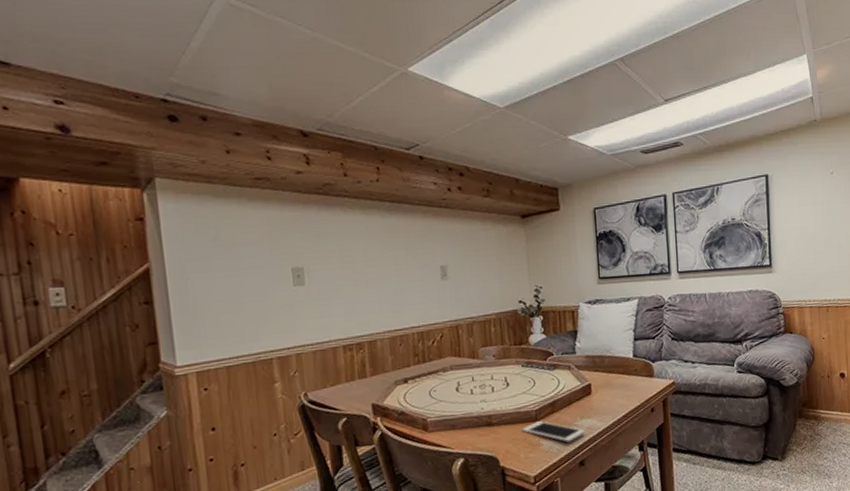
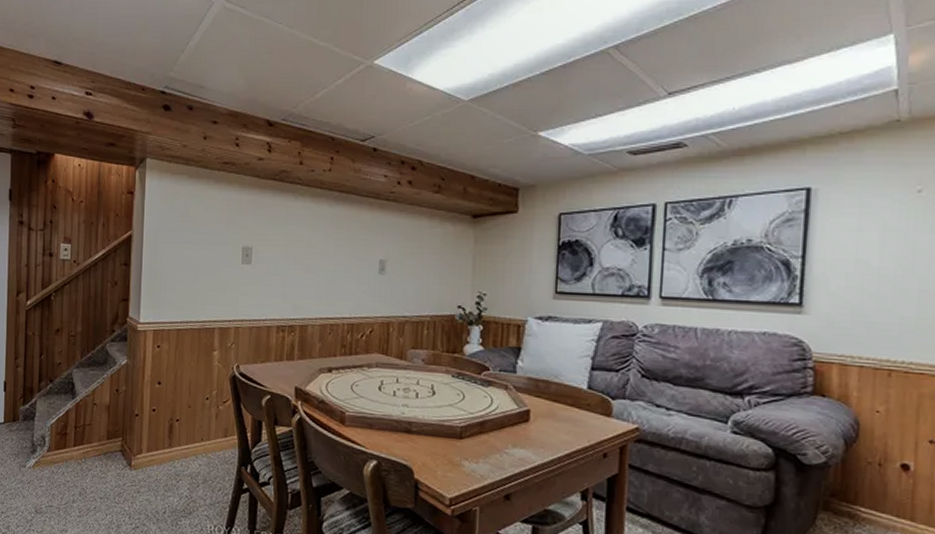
cell phone: present [522,421,586,442] -> none [443,439,517,470]

